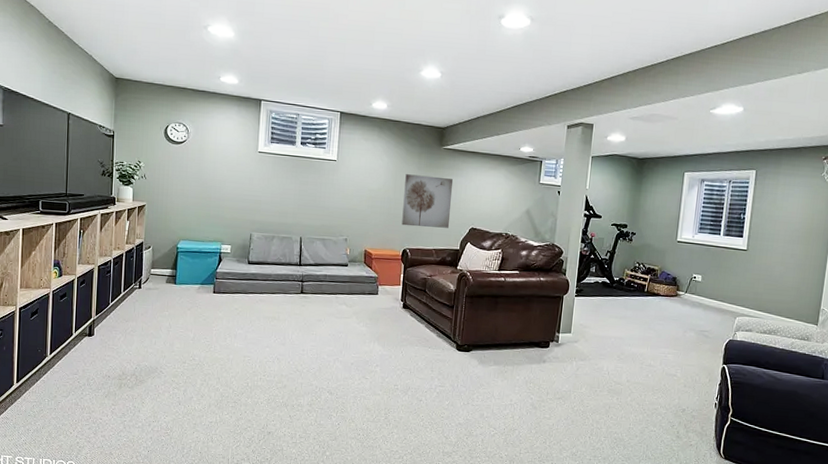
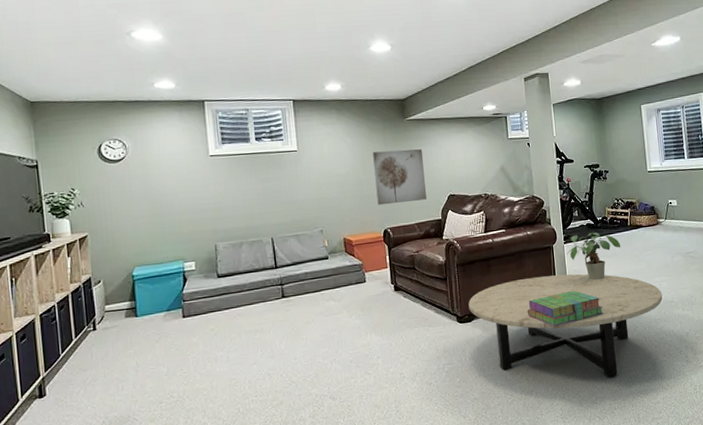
coffee table: none [469,321,666,435] -> present [468,274,663,378]
stack of books: none [525,343,602,374] -> present [528,290,604,326]
potted plant: none [576,290,633,339] -> present [567,232,621,280]

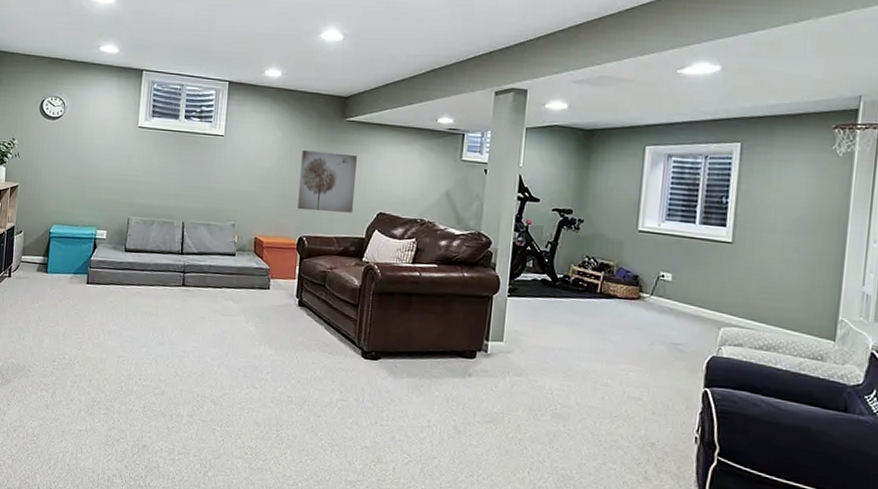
coffee table: present [468,274,663,378] -> none [377,325,628,470]
stack of books: present [528,290,604,326] -> none [446,352,544,392]
potted plant: present [567,232,621,280] -> none [509,289,583,350]

